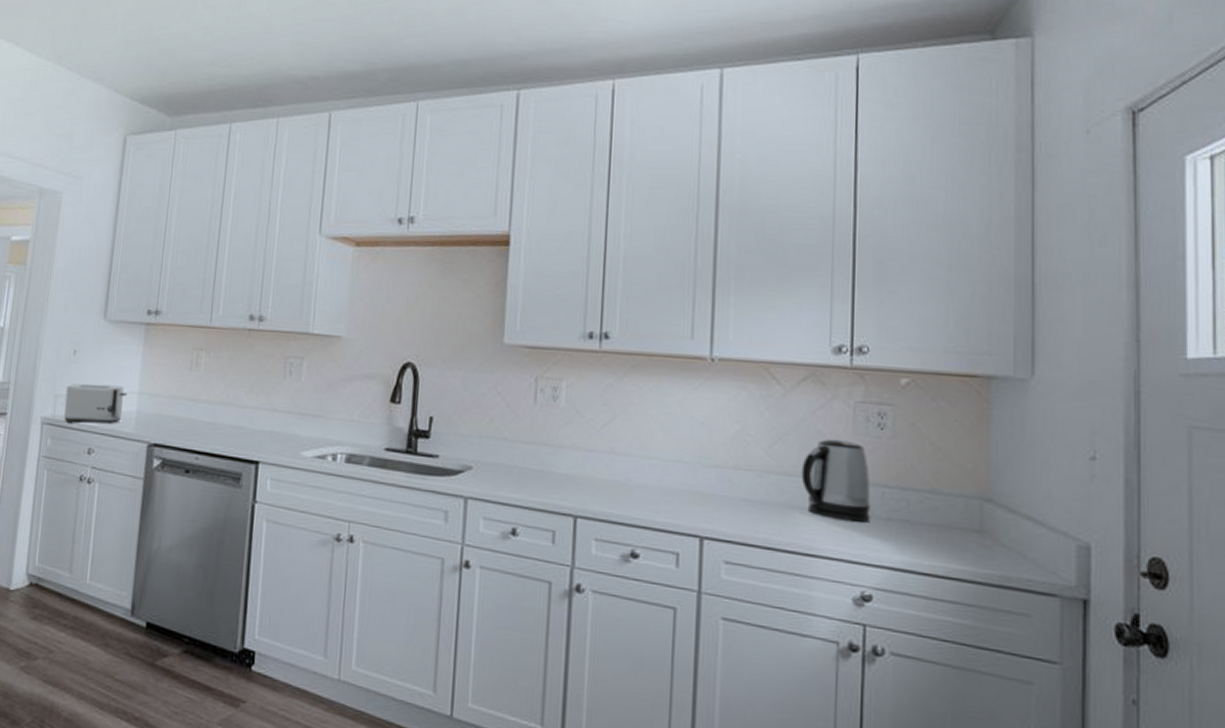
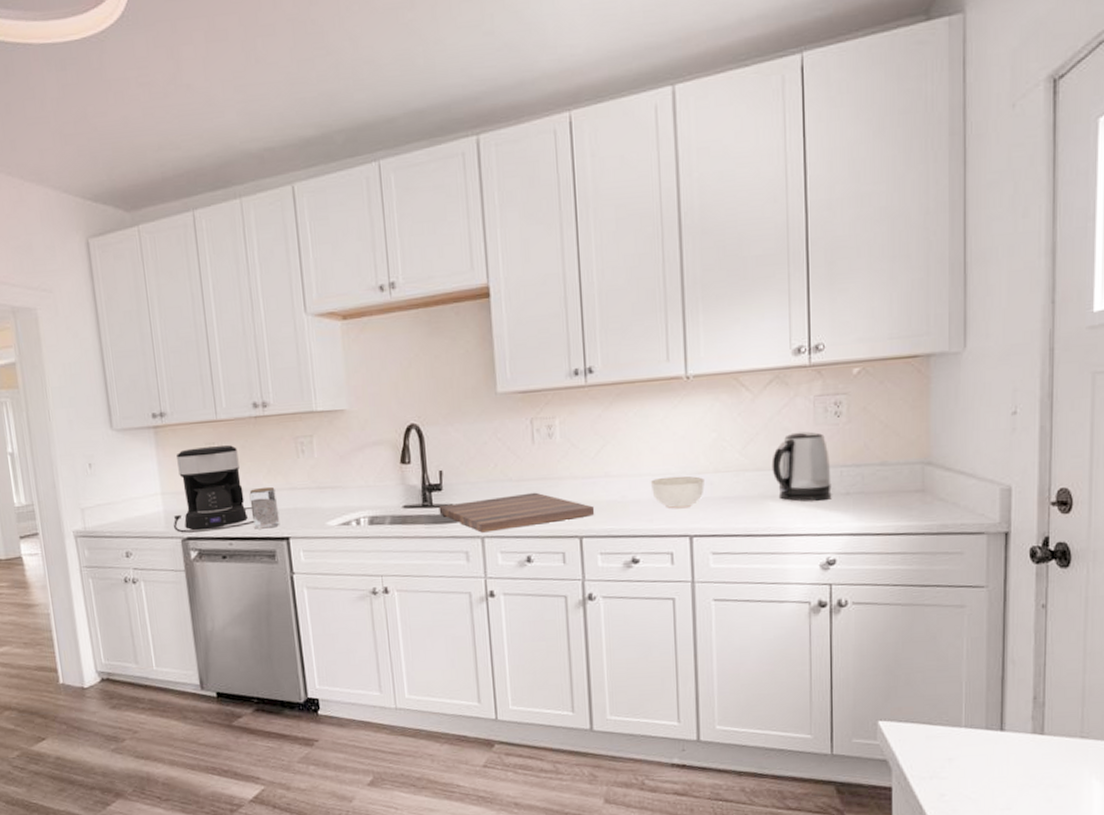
toaster: present [63,383,128,425] -> none [90,490,151,532]
coffee maker: none [143,351,227,442] -> present [174,445,255,533]
jar: none [225,403,255,449] -> present [249,486,280,529]
cutting board: none [422,454,595,495] -> present [439,492,595,533]
bowl: none [660,464,722,505] -> present [650,476,705,509]

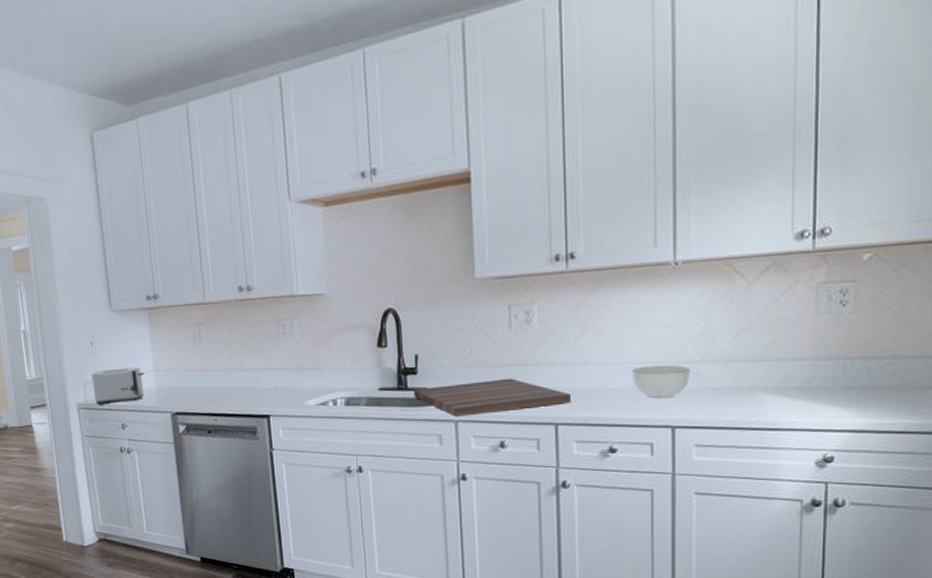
toaster: none [90,490,151,532] -> present [91,367,145,405]
coffee maker: present [174,445,255,533] -> none [164,327,238,408]
jar: present [249,486,280,529] -> none [233,366,261,407]
kettle: present [771,431,832,502] -> none [765,321,833,396]

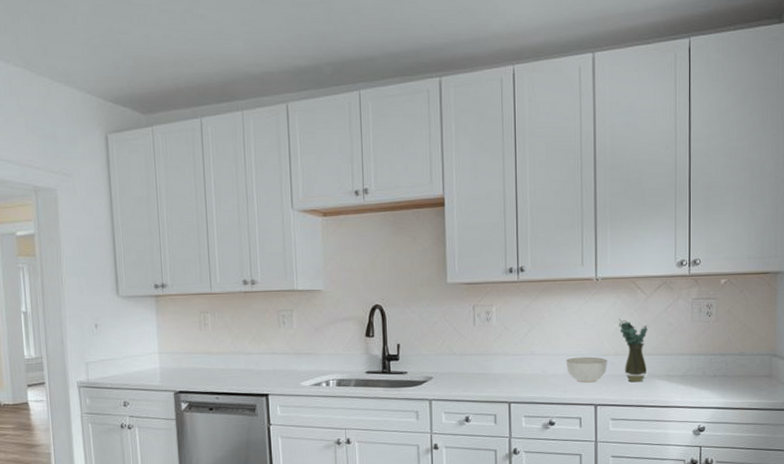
toaster: present [91,367,145,405] -> none [94,349,150,384]
cutting board: present [413,378,572,417] -> none [395,365,521,396]
vase: none [706,314,749,398] -> present [618,319,648,382]

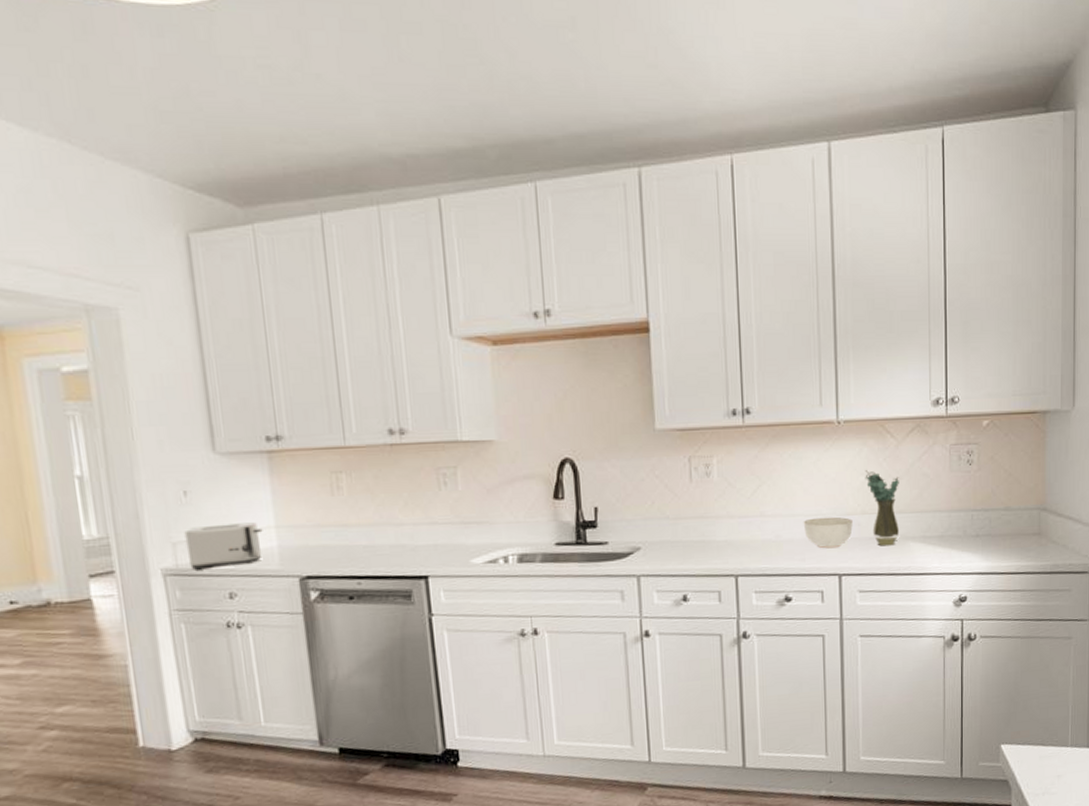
toaster: none [94,349,150,384] -> present [184,522,263,570]

